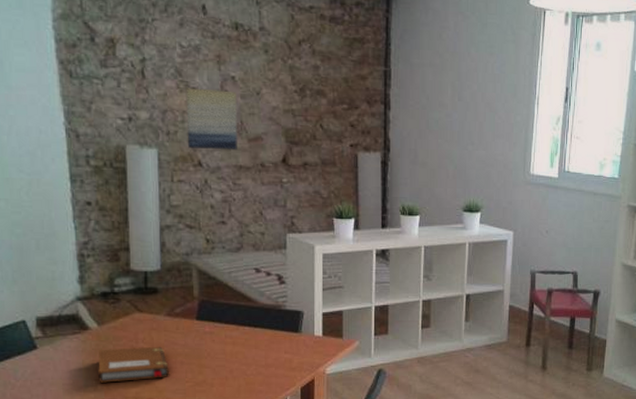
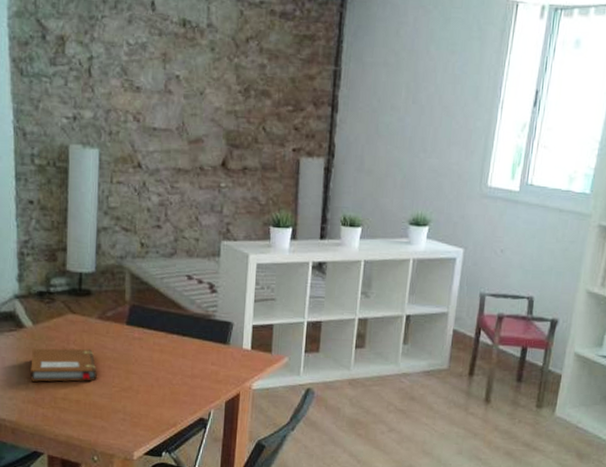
wall art: present [185,87,238,151] -> none [128,87,180,153]

